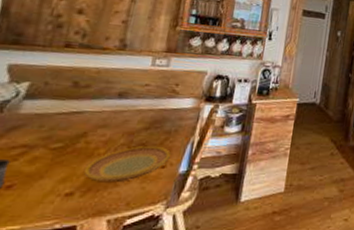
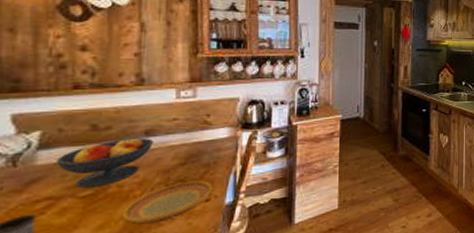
fruit bowl: none [36,96,125,141] -> present [56,136,153,189]

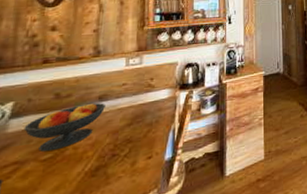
plate: present [123,180,213,224] -> none [76,139,154,183]

